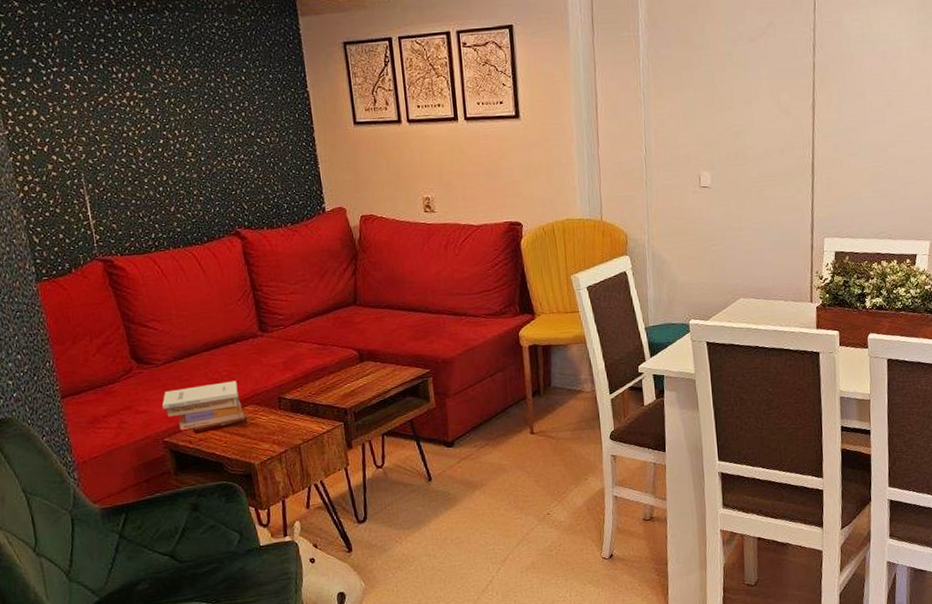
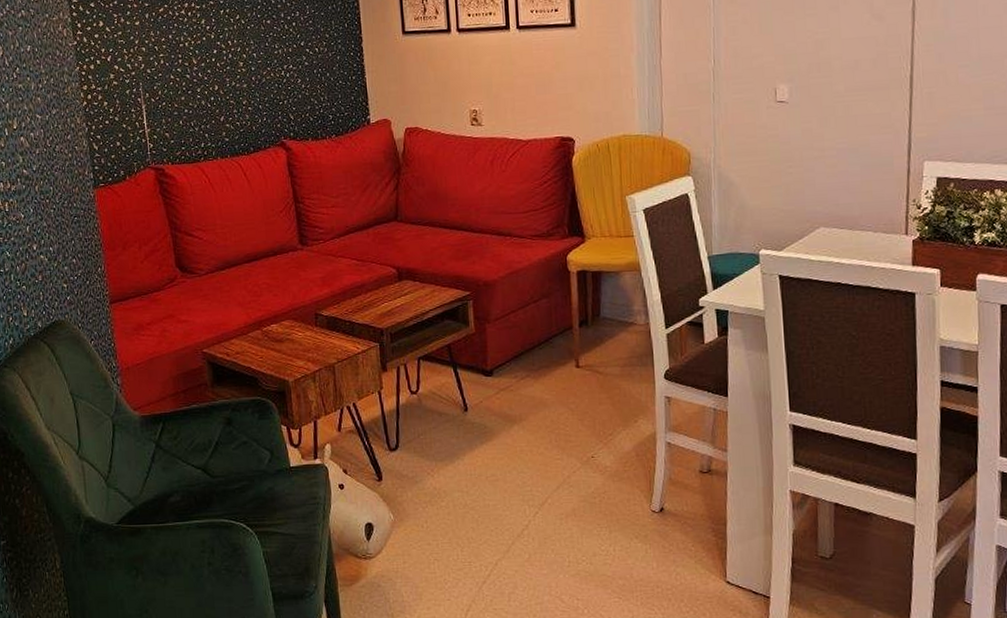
books: present [161,380,247,435] -> none [202,294,284,347]

